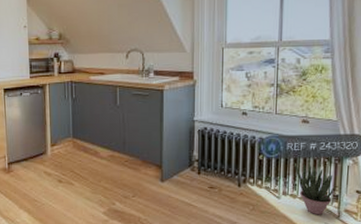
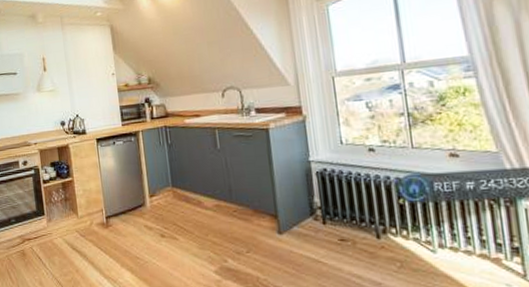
potted plant: present [294,162,335,215] -> none [447,205,512,274]

